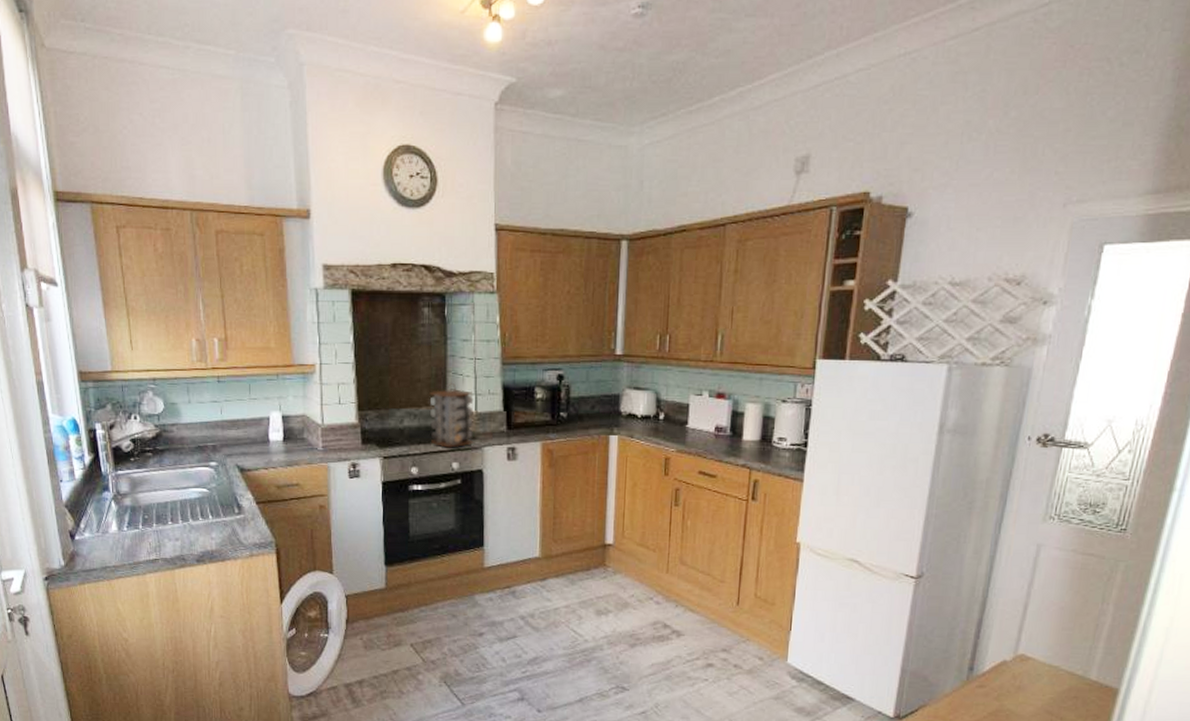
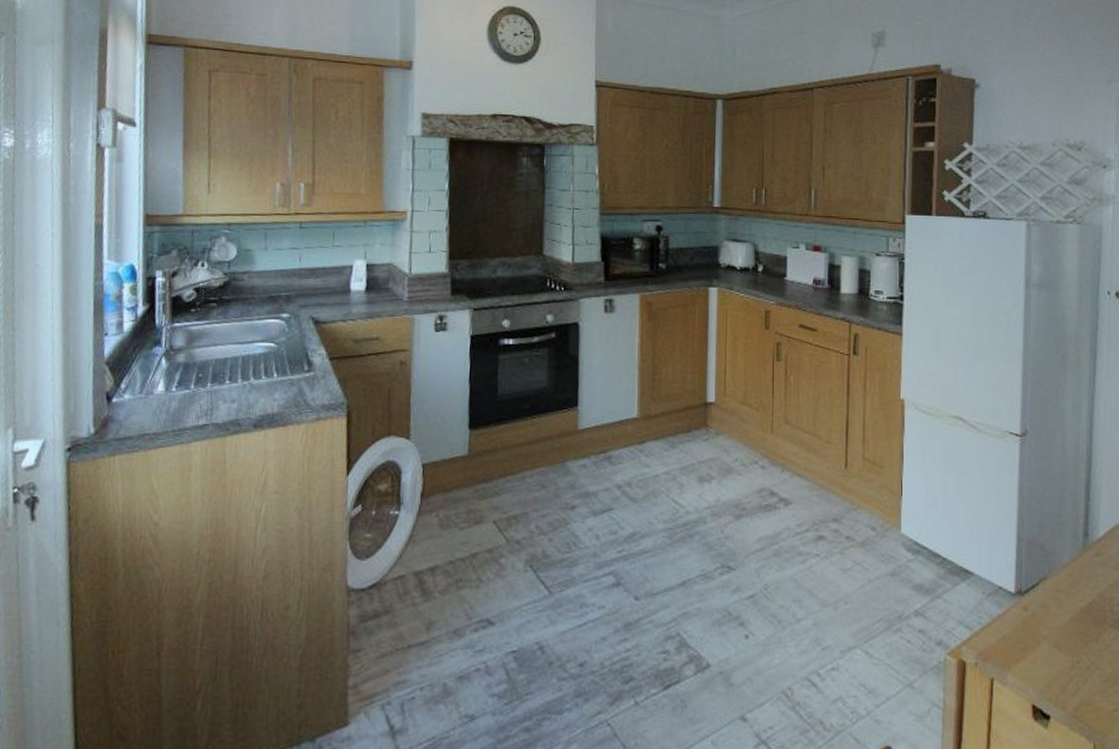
spice rack: present [429,382,474,448] -> none [525,231,571,300]

